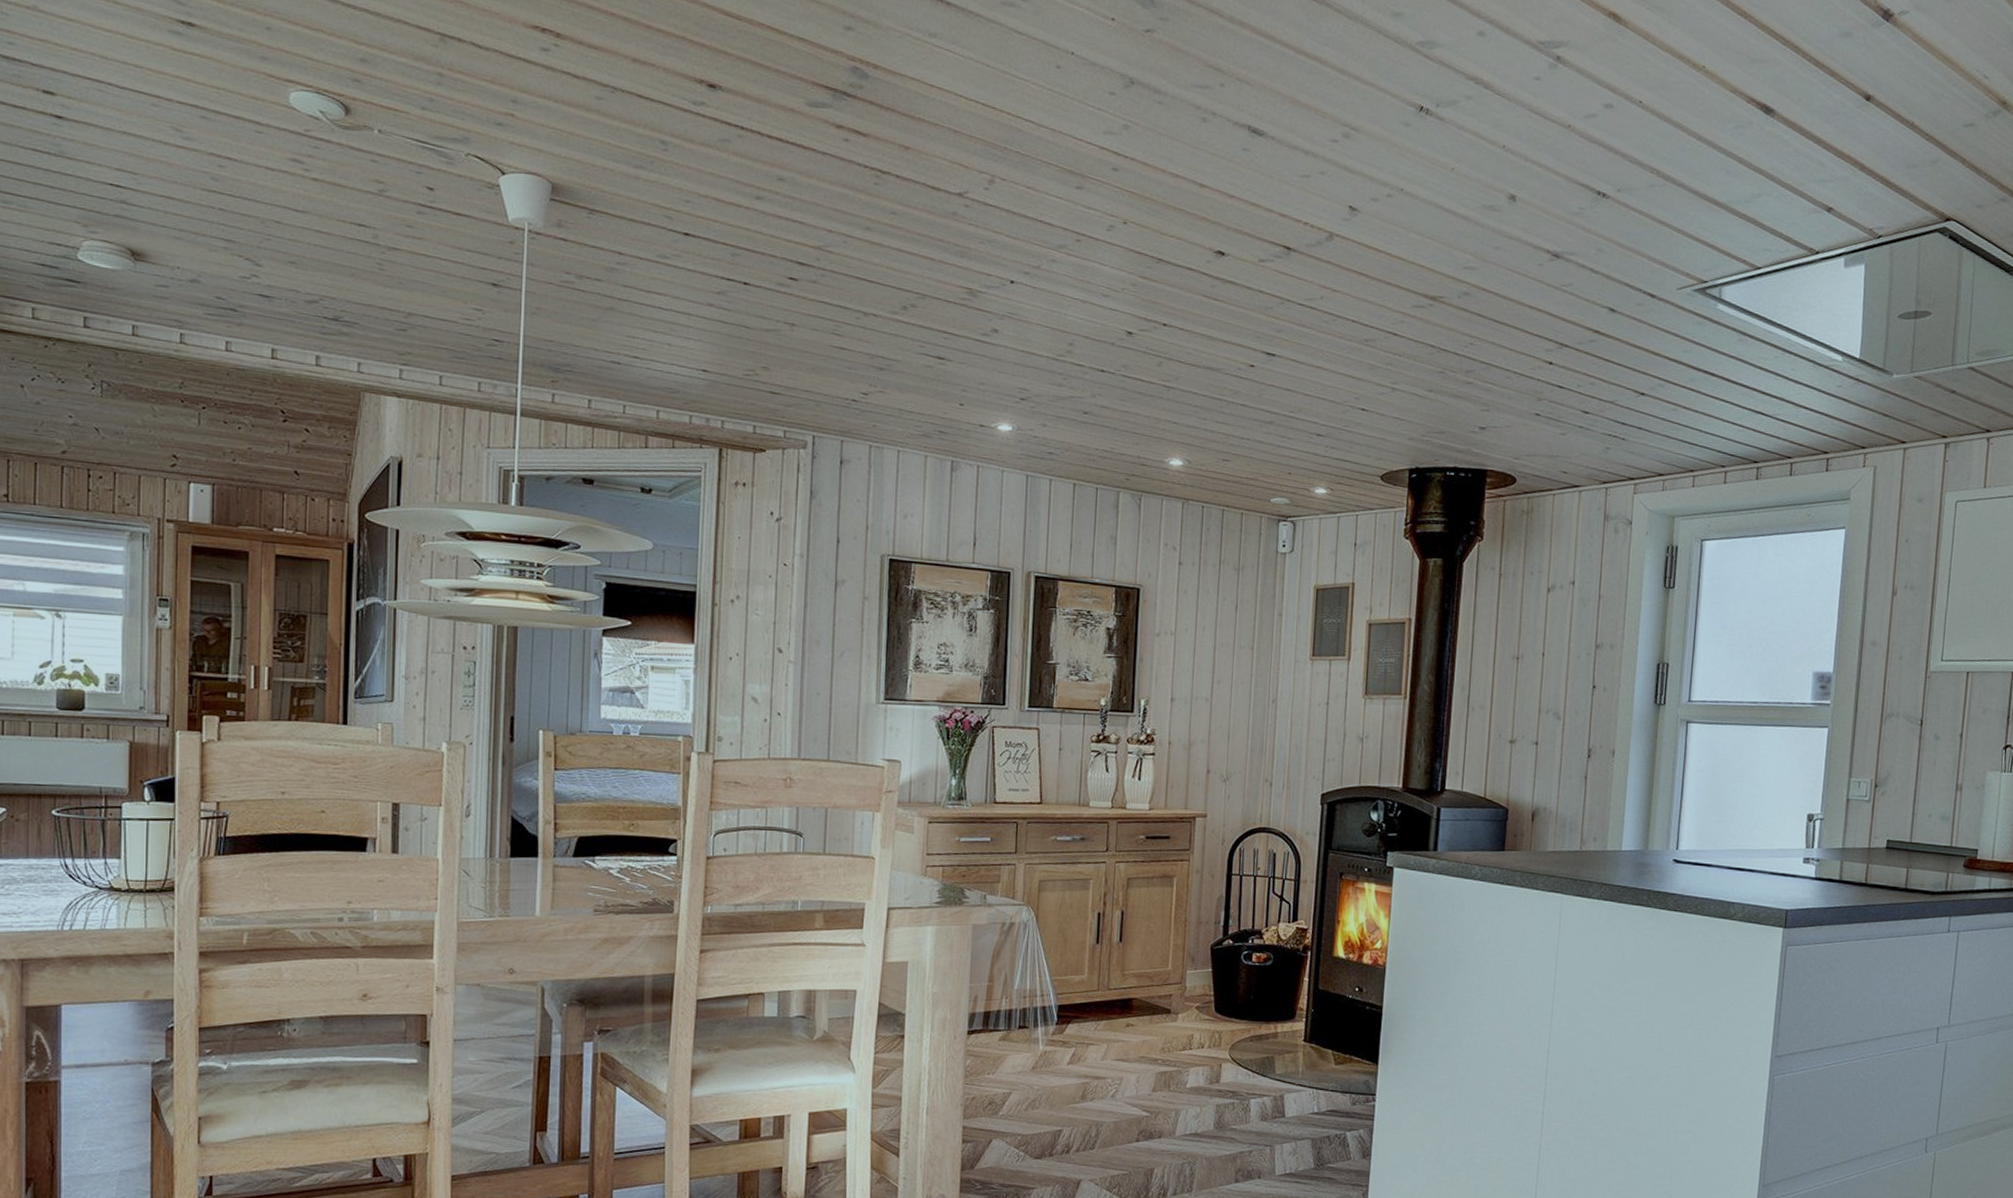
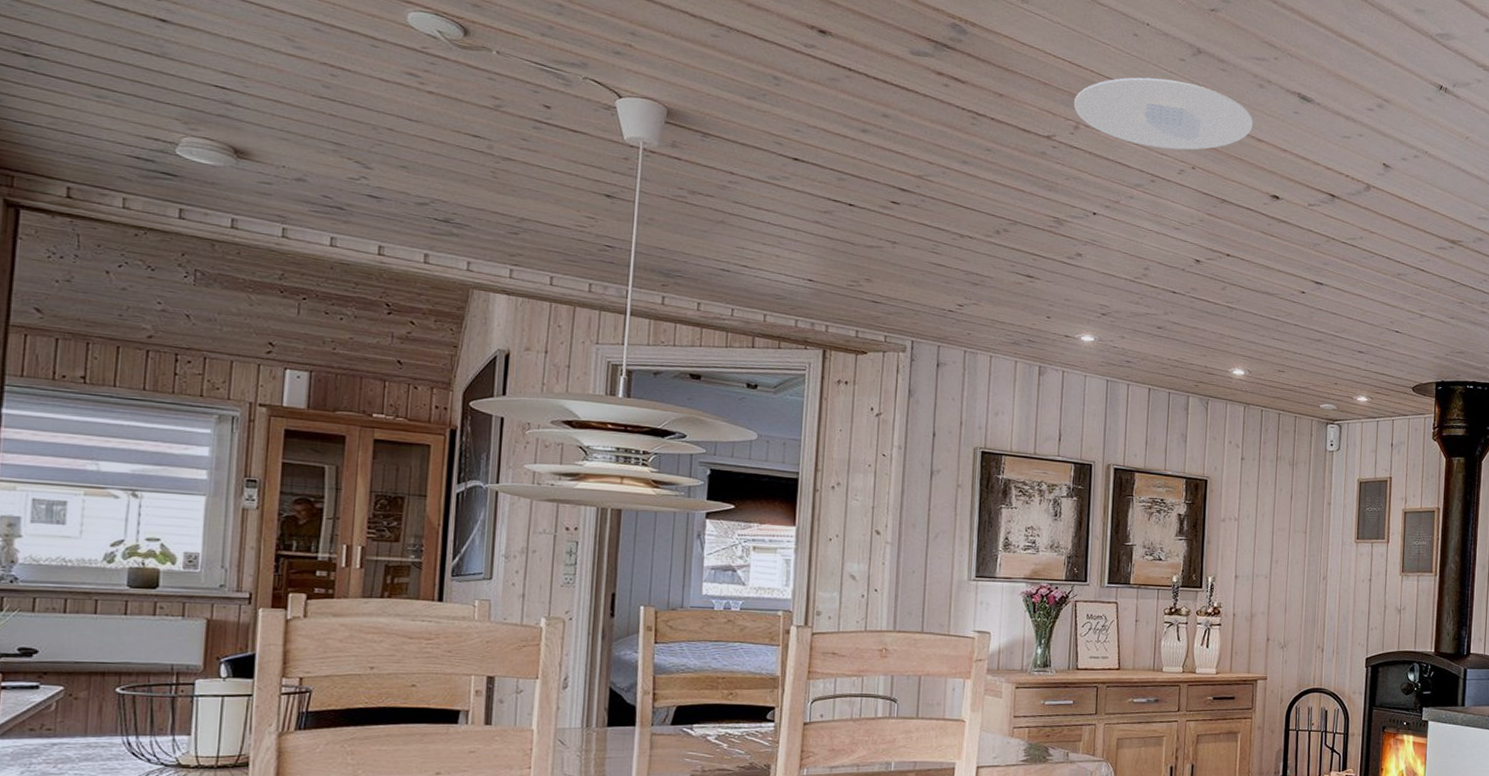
recessed light: none [989,117,1195,202] -> present [1074,77,1253,150]

